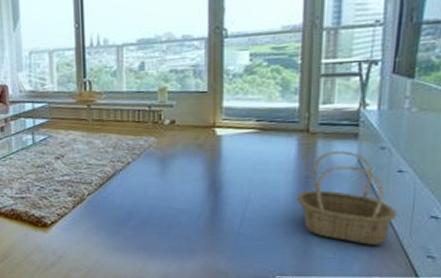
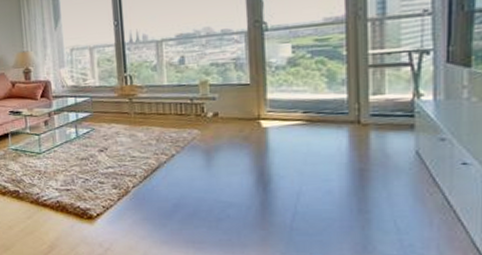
basket: present [296,151,398,245] -> none [352,142,466,242]

